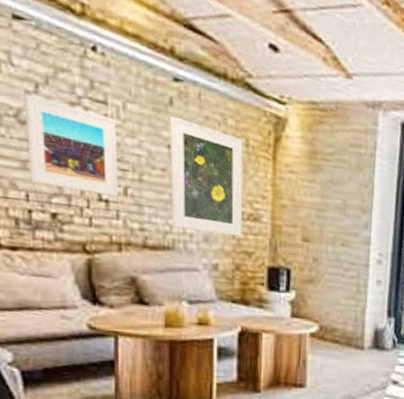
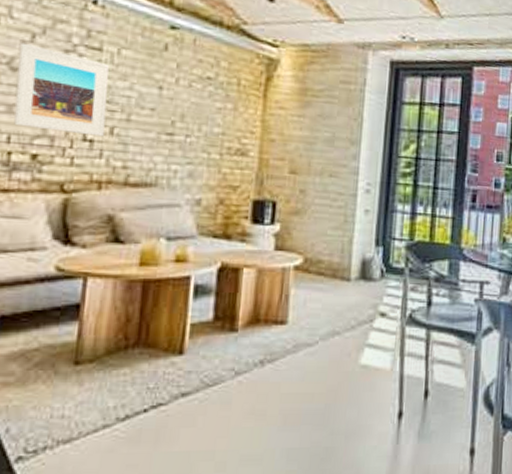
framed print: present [170,115,243,236] -> none [156,60,235,171]

